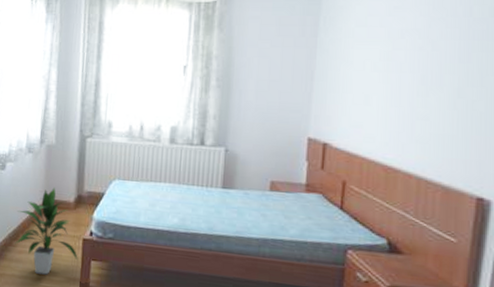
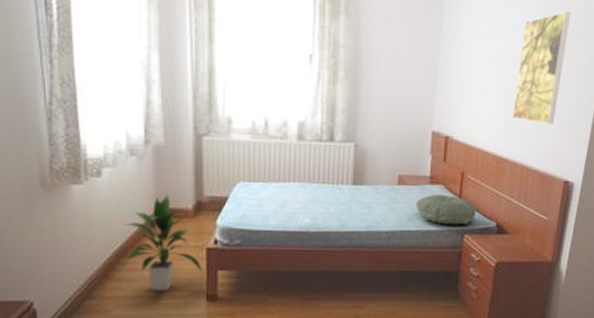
pillow: none [289,203,363,239] -> present [415,194,477,225]
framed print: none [404,12,475,133] -> present [513,11,571,125]

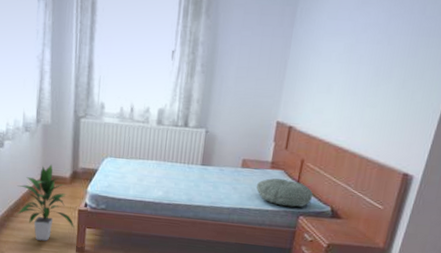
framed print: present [513,11,571,125] -> none [356,9,428,119]

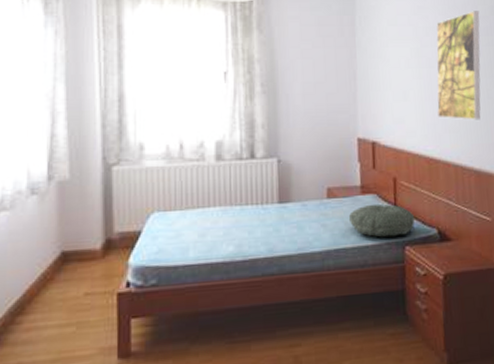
indoor plant: present [16,164,74,241] -> none [19,235,113,353]
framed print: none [356,9,428,119] -> present [436,11,481,120]

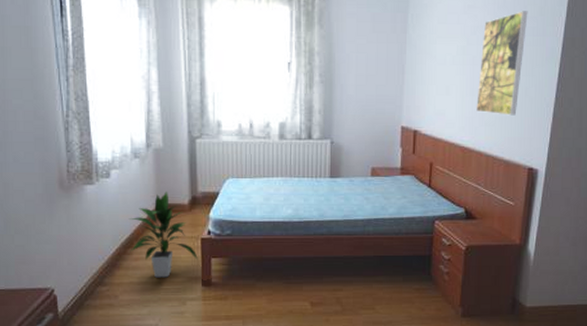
indoor plant: none [19,235,113,353] -> present [129,192,198,278]
pillow: present [348,203,415,238] -> none [388,183,446,212]

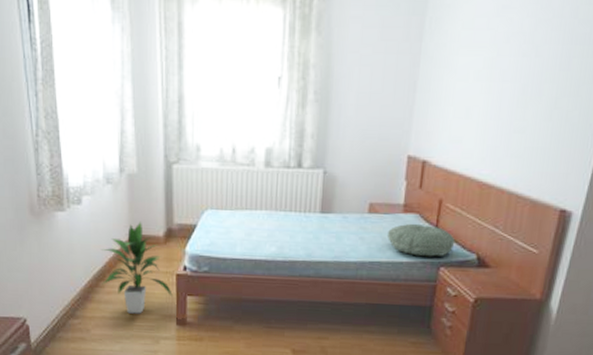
pillow: none [388,183,446,212] -> present [386,223,455,257]
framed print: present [476,11,528,116] -> none [501,12,581,146]

